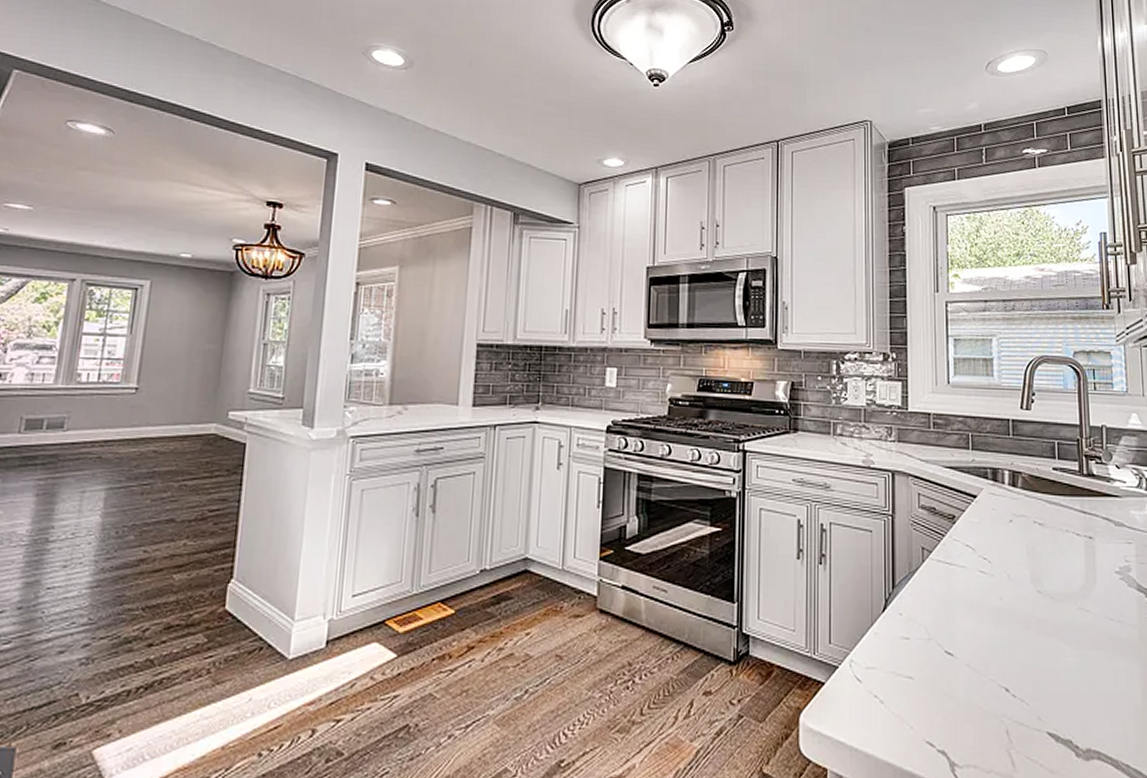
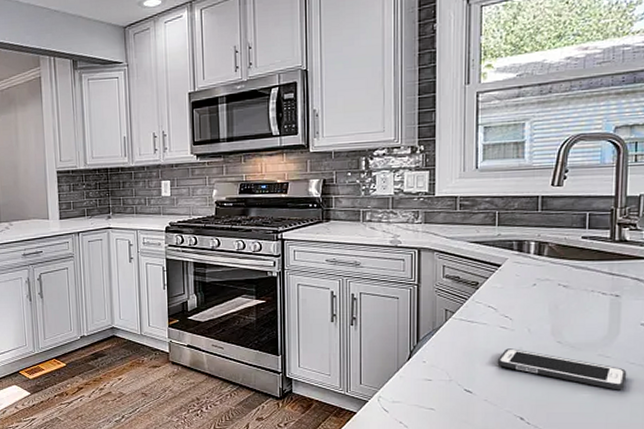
cell phone: none [978,598,1108,653] -> present [497,348,627,390]

